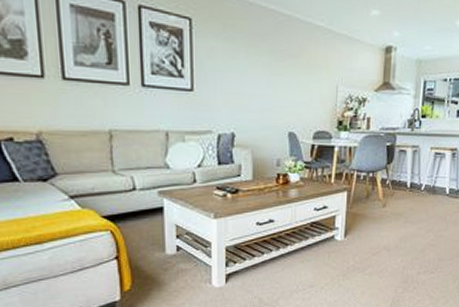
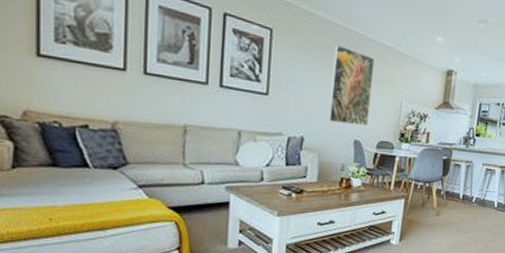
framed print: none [259,28,305,115] -> present [328,44,375,126]

